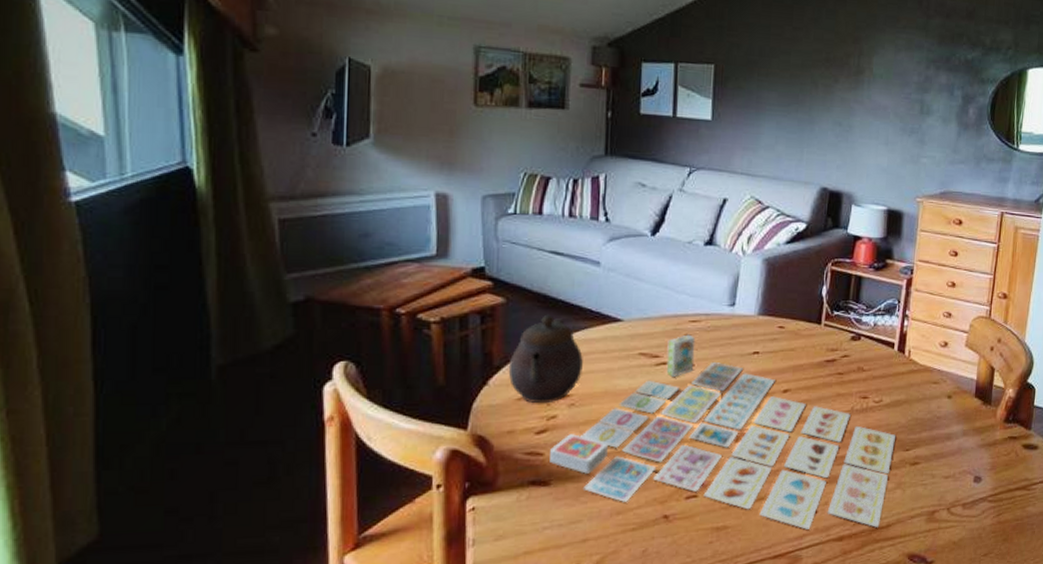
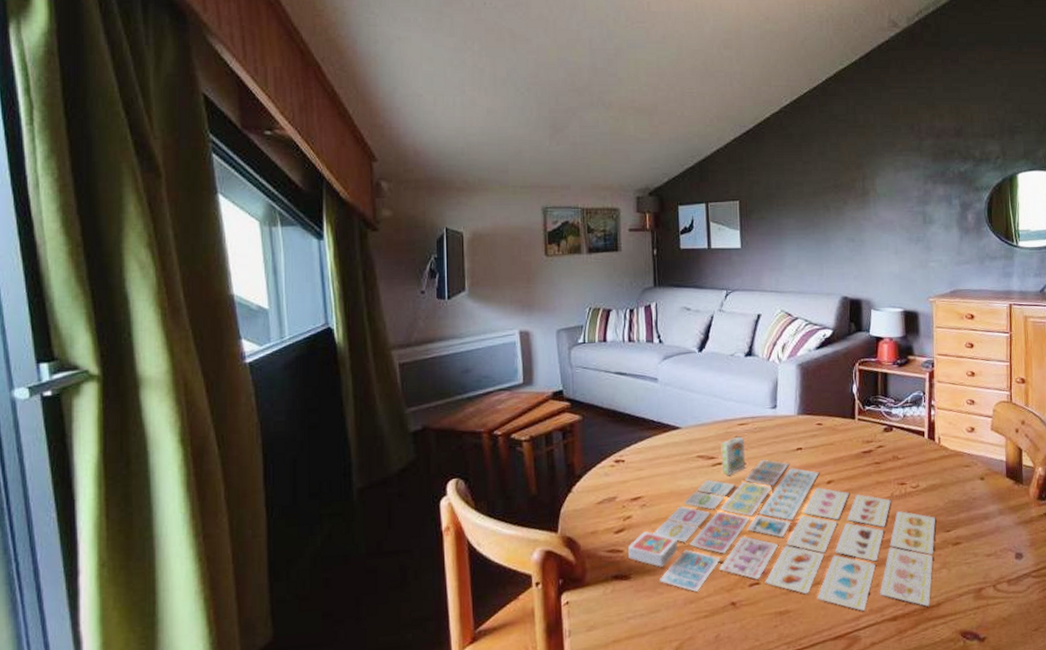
teapot: present [508,315,583,404] -> none [588,428,650,507]

